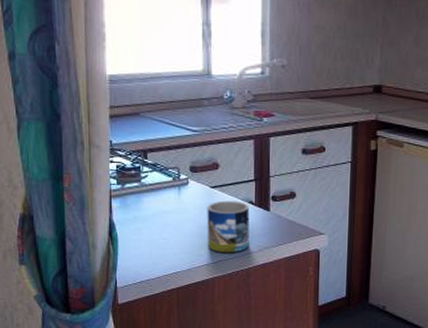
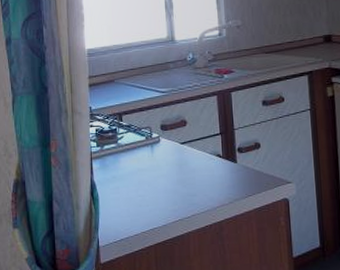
mug: present [207,200,250,253] -> none [178,155,220,207]

